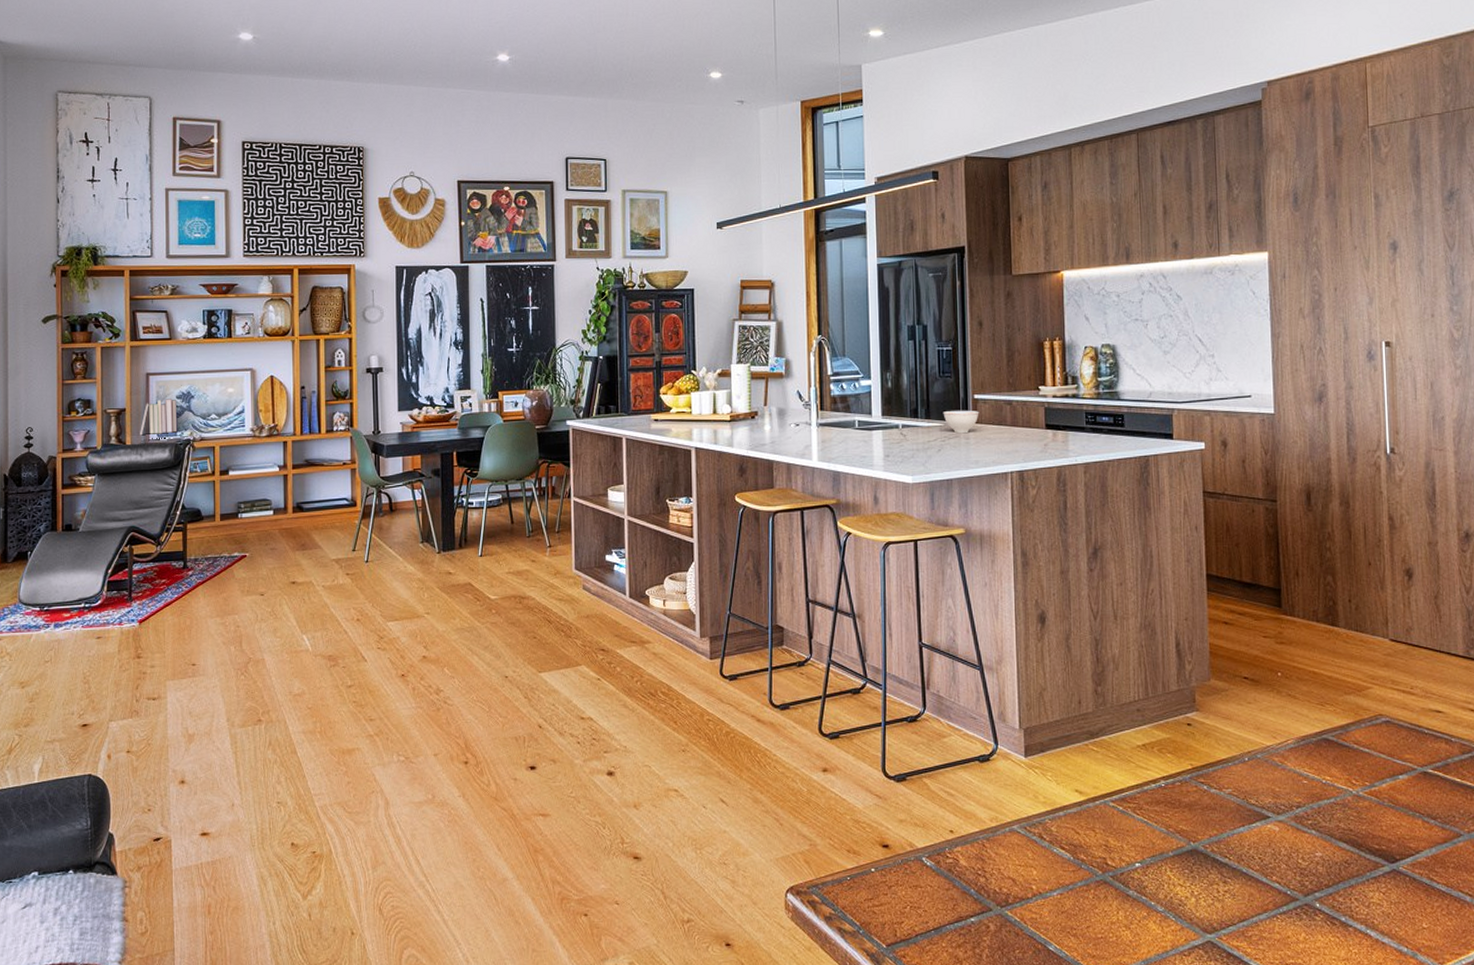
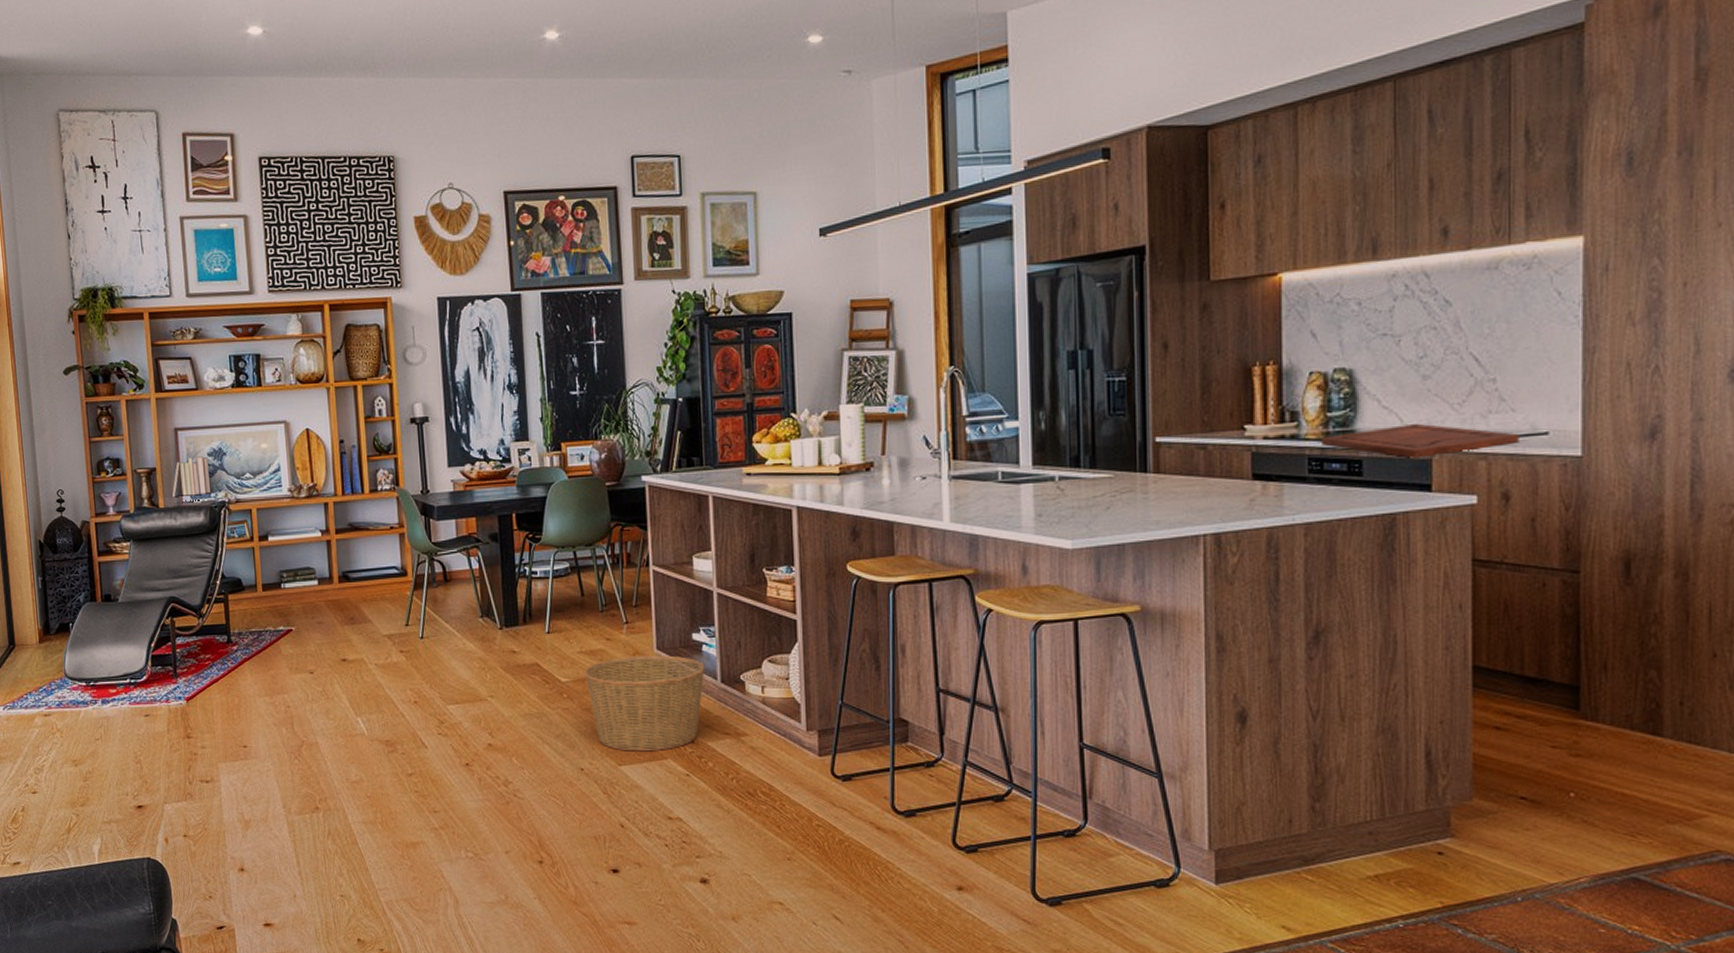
basket: none [512,574,616,660] -> present [584,655,705,752]
bowl: present [943,410,979,434] -> none [1113,457,1162,487]
cutting board: none [1095,387,1232,414] -> present [1322,423,1519,458]

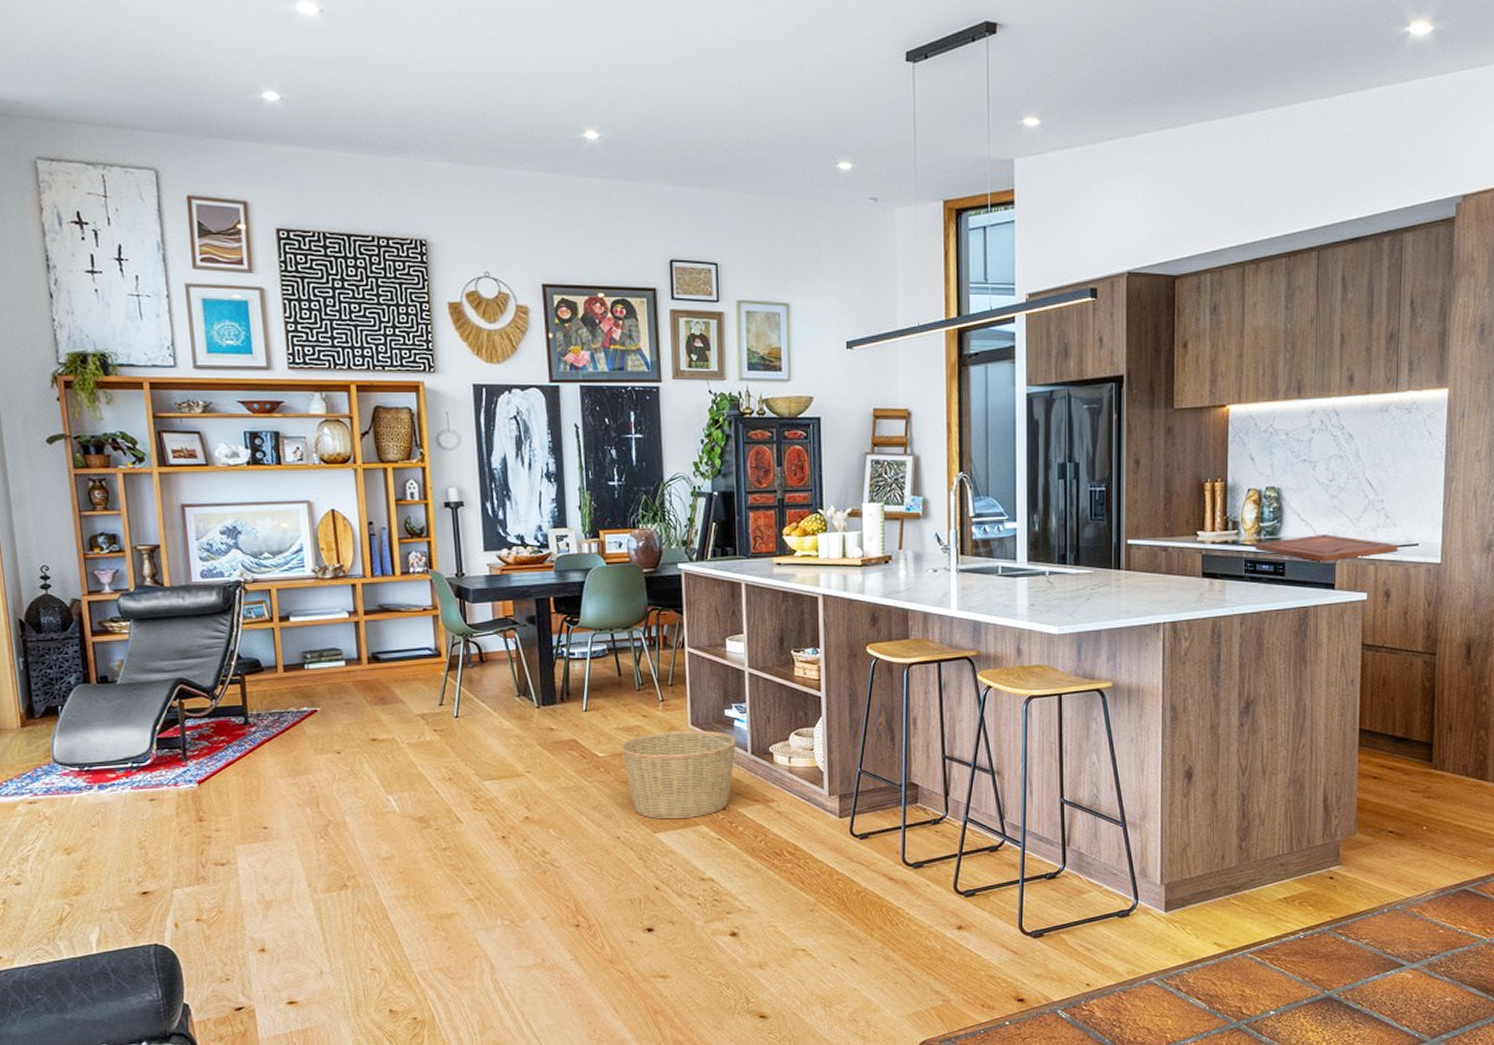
books: present [171,456,212,498] -> none [178,534,225,576]

